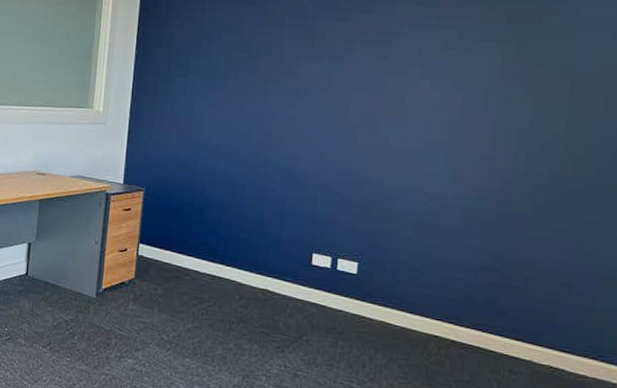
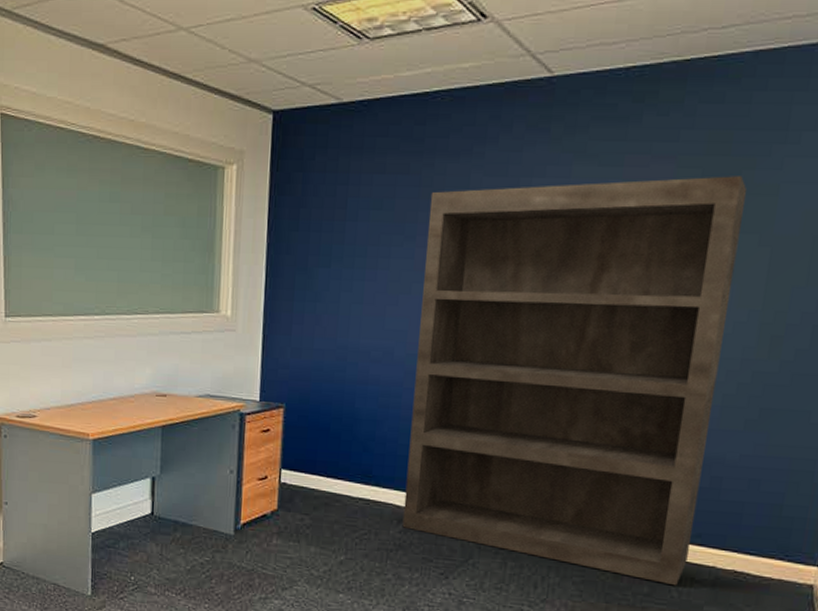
bookshelf: none [243,19,548,376] -> present [402,176,748,586]

